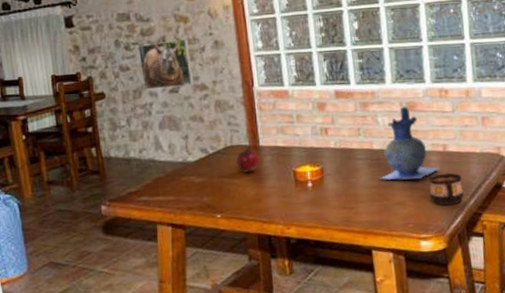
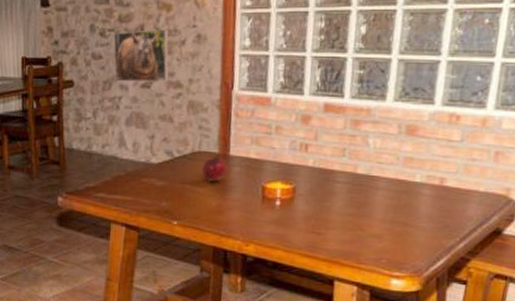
pitcher: present [379,106,439,180] -> none [358,129,431,212]
cup: present [428,173,464,206] -> none [412,209,455,246]

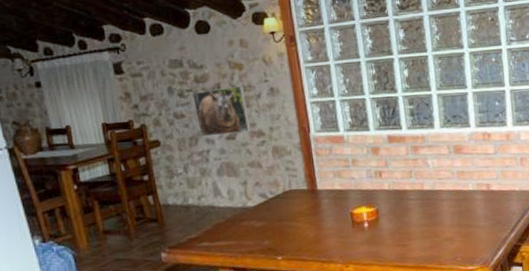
fruit: present [201,154,228,182] -> none [294,190,318,216]

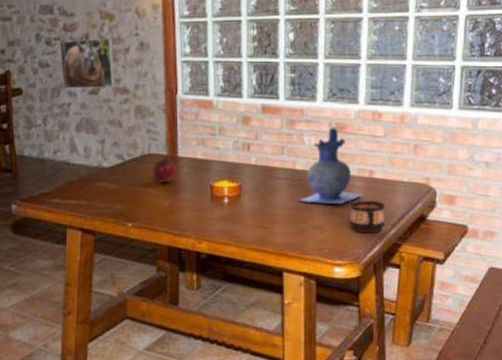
fruit: none [294,190,318,216] -> present [152,156,177,183]
pitcher: none [430,149,484,218] -> present [299,127,363,204]
cup: none [474,209,506,240] -> present [349,200,386,233]

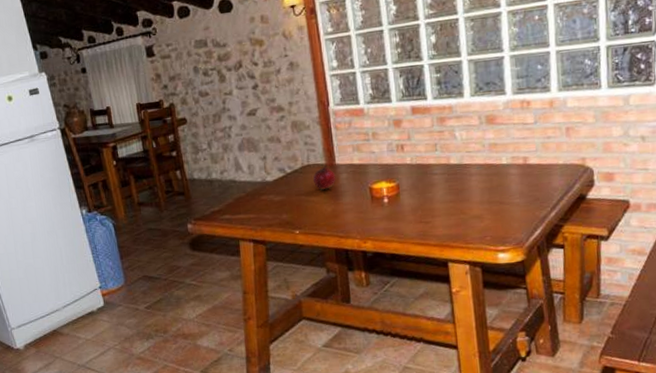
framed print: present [59,38,116,89] -> none [215,62,271,114]
pitcher: present [299,127,363,204] -> none [456,119,519,194]
cup: present [349,200,386,233] -> none [507,185,545,218]

